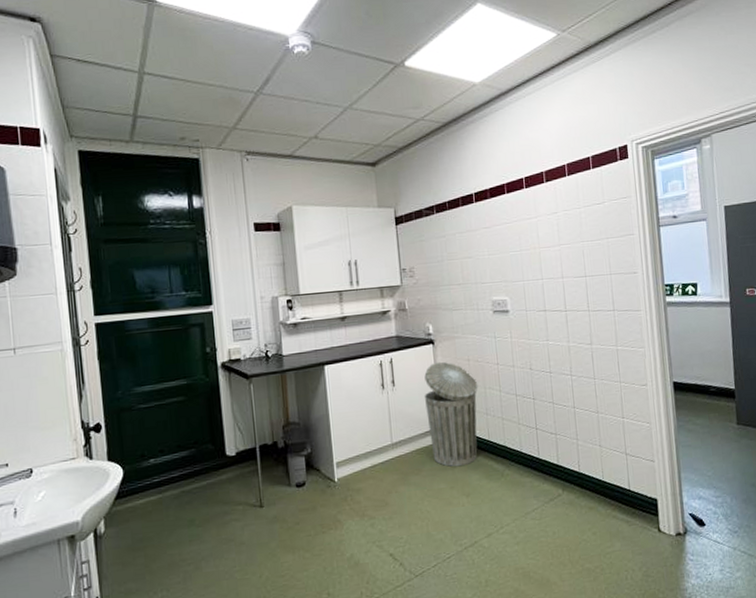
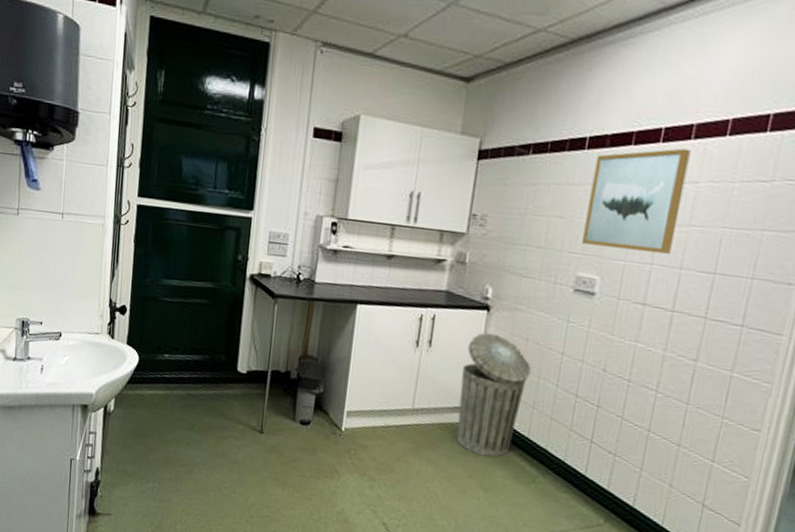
wall art: none [483,190,552,274] -> present [582,148,691,255]

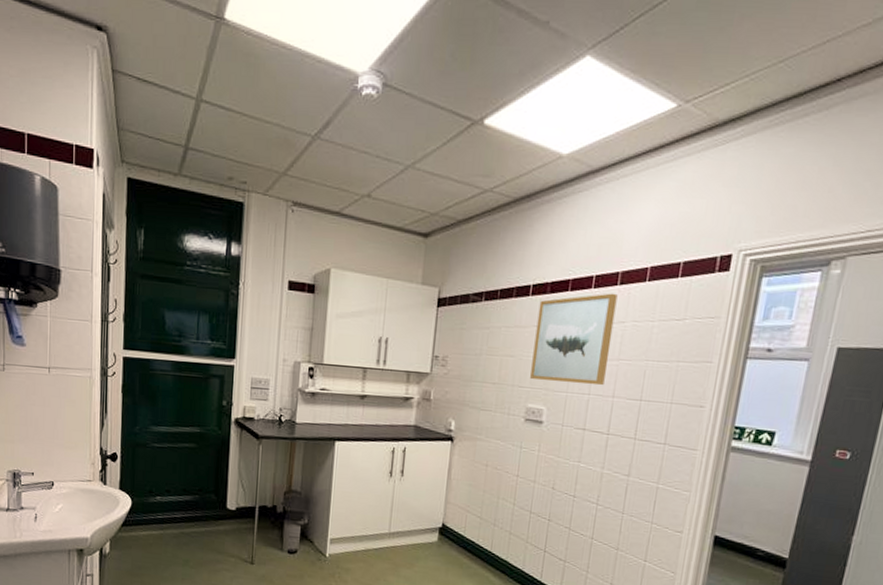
trash can: present [456,332,532,458] -> none [429,460,492,571]

